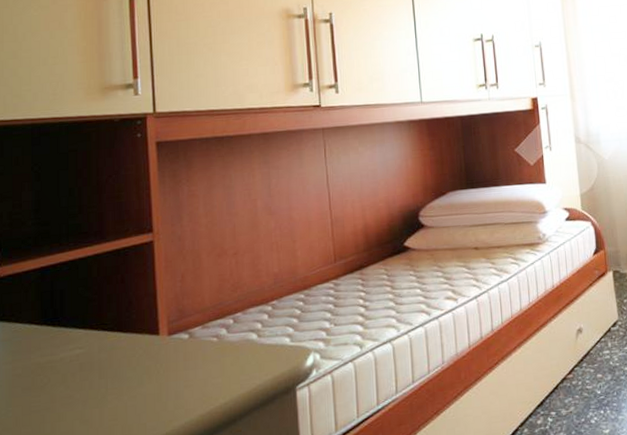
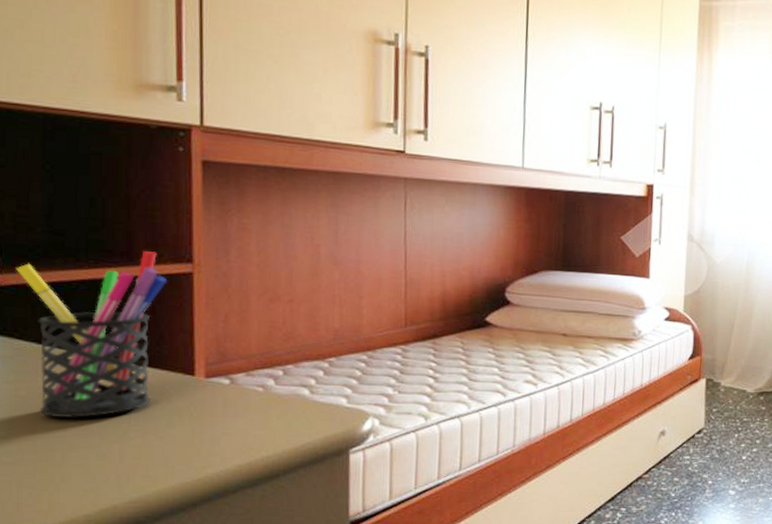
pen holder: none [12,227,132,391] -> present [16,251,166,419]

